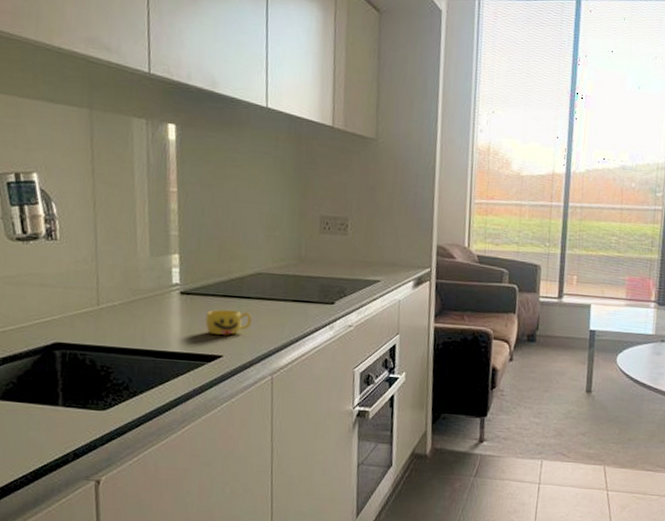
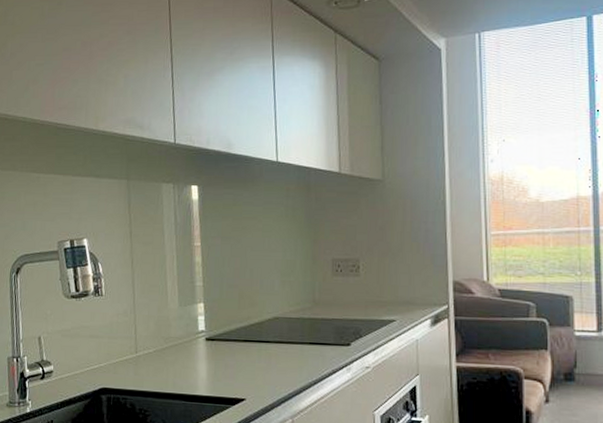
cup: present [205,309,252,335] -> none [228,353,272,379]

